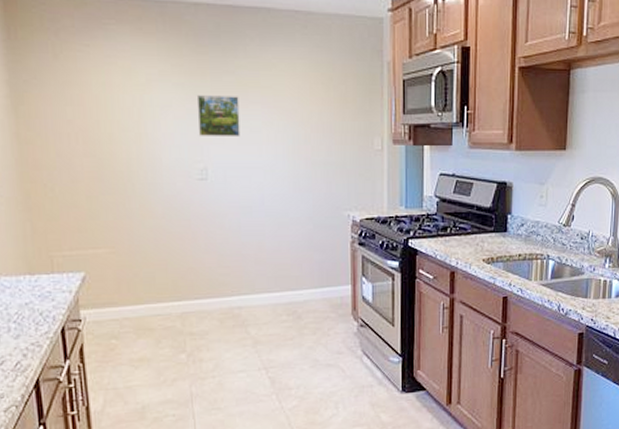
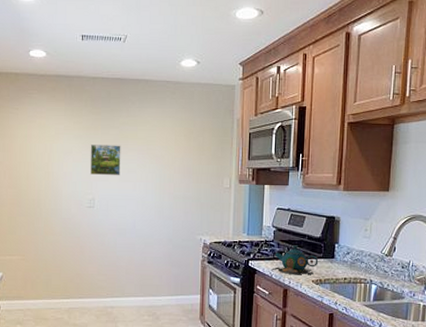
teapot: none [436,218,489,254] -> present [272,245,319,276]

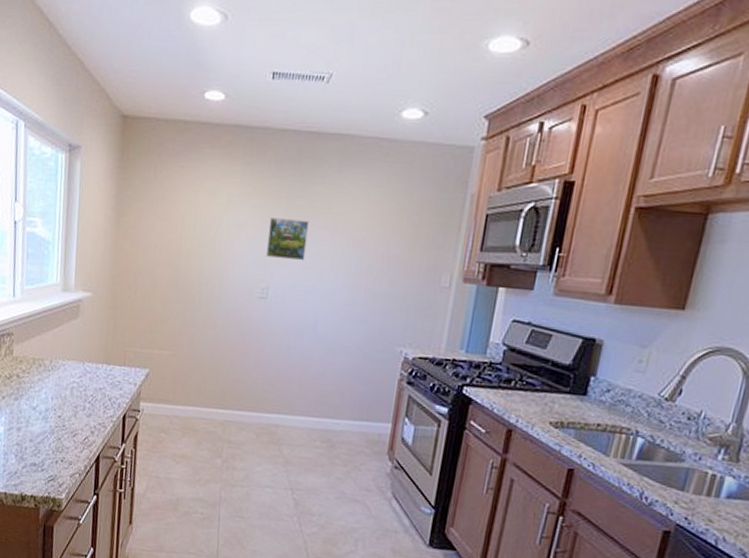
teapot: present [272,245,319,276] -> none [494,372,563,415]

